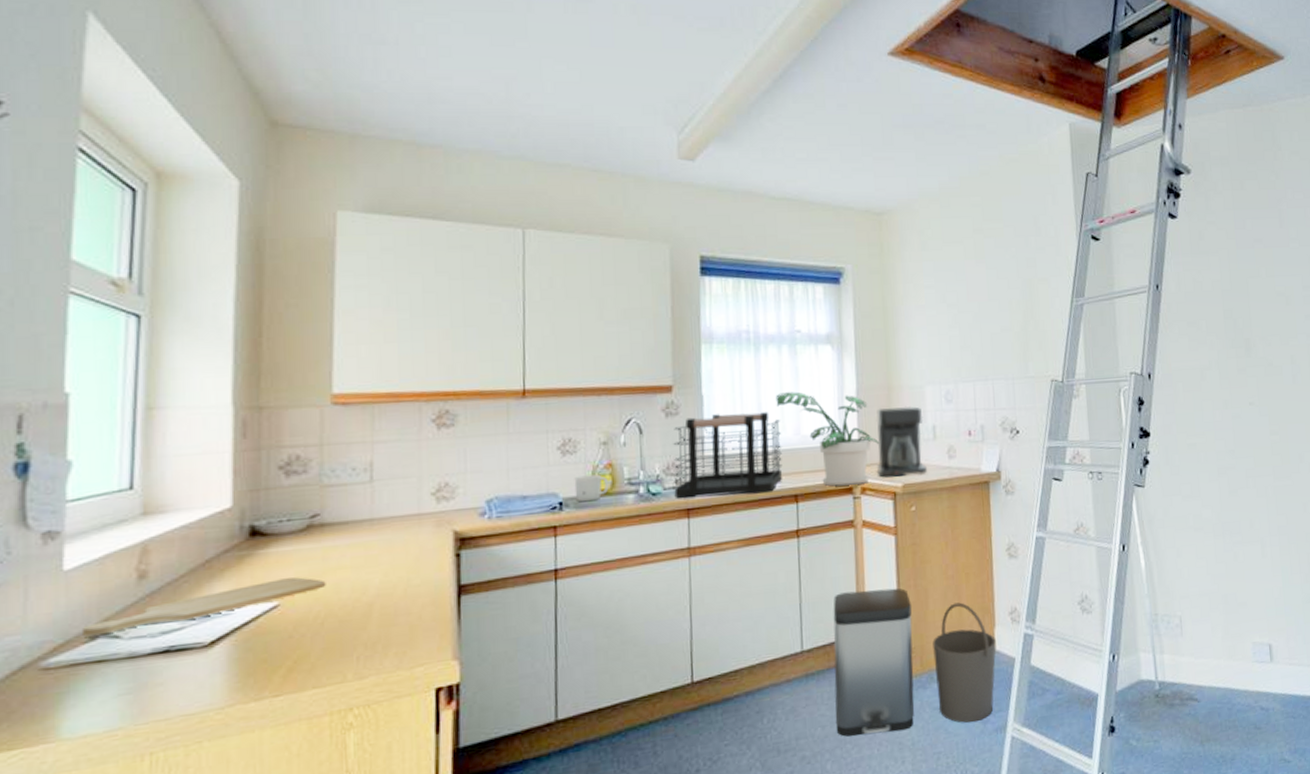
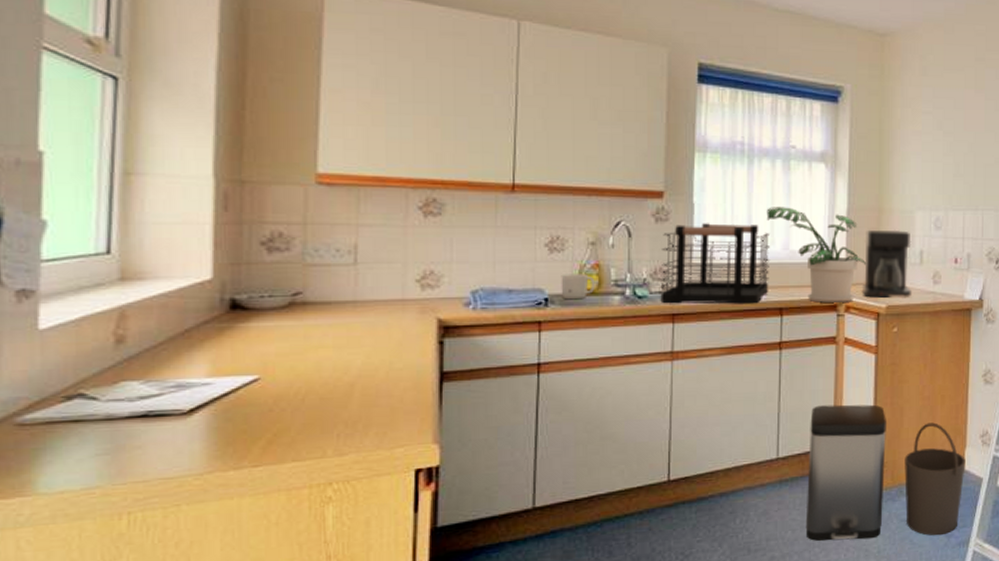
chopping board: present [83,577,326,637] -> none [59,353,308,396]

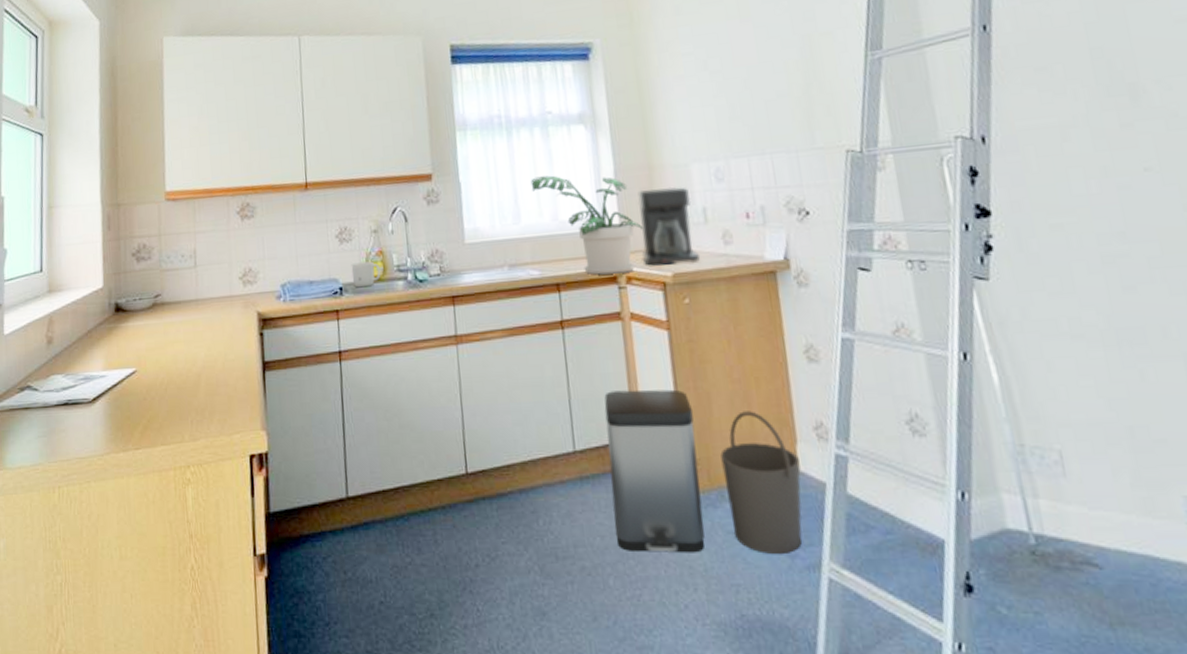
dish rack: present [660,223,771,304] -> none [435,197,543,285]

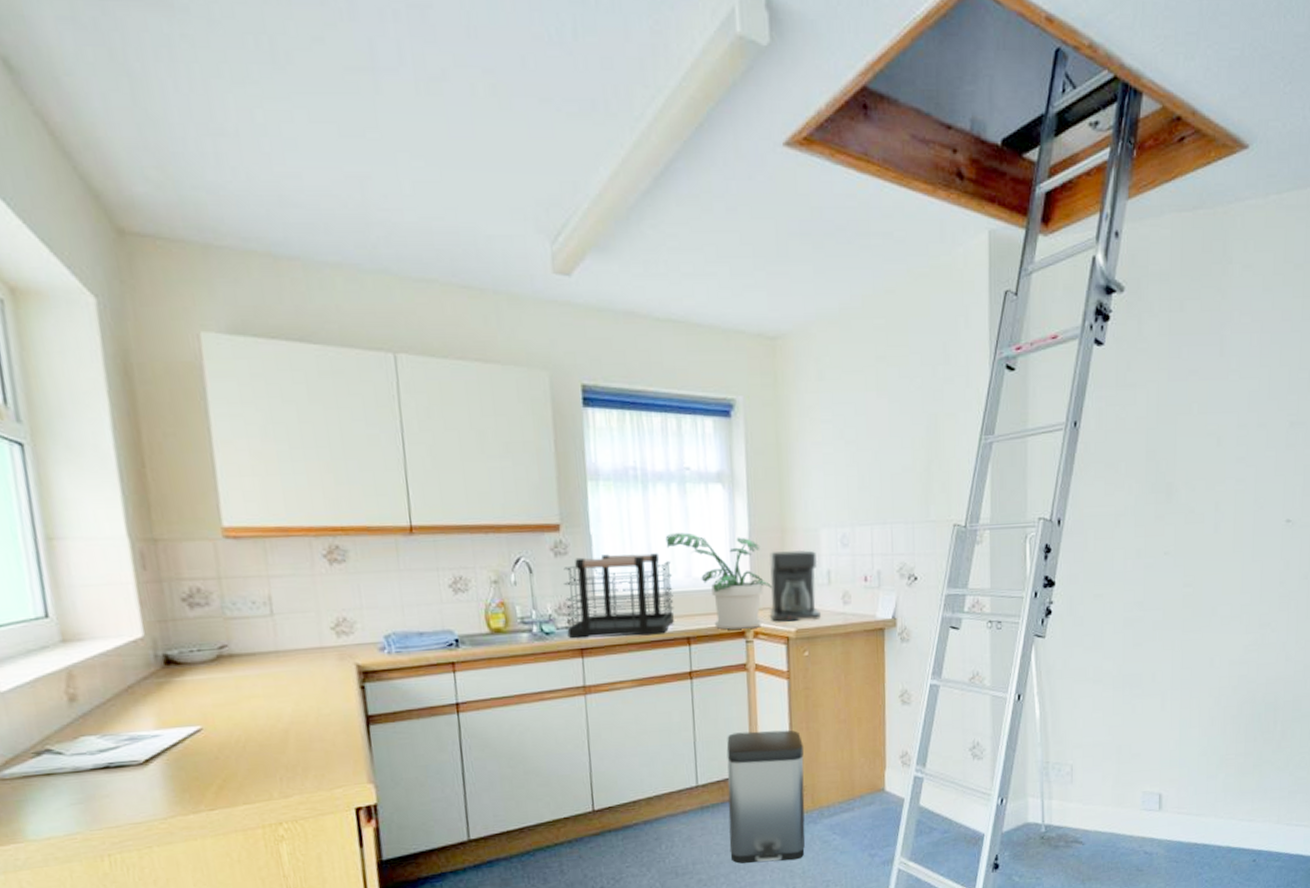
mug: present [351,261,381,288] -> none [468,613,503,640]
dish rack: none [435,197,543,285] -> present [563,553,675,638]
bucket: present [720,411,803,554] -> none [824,745,886,856]

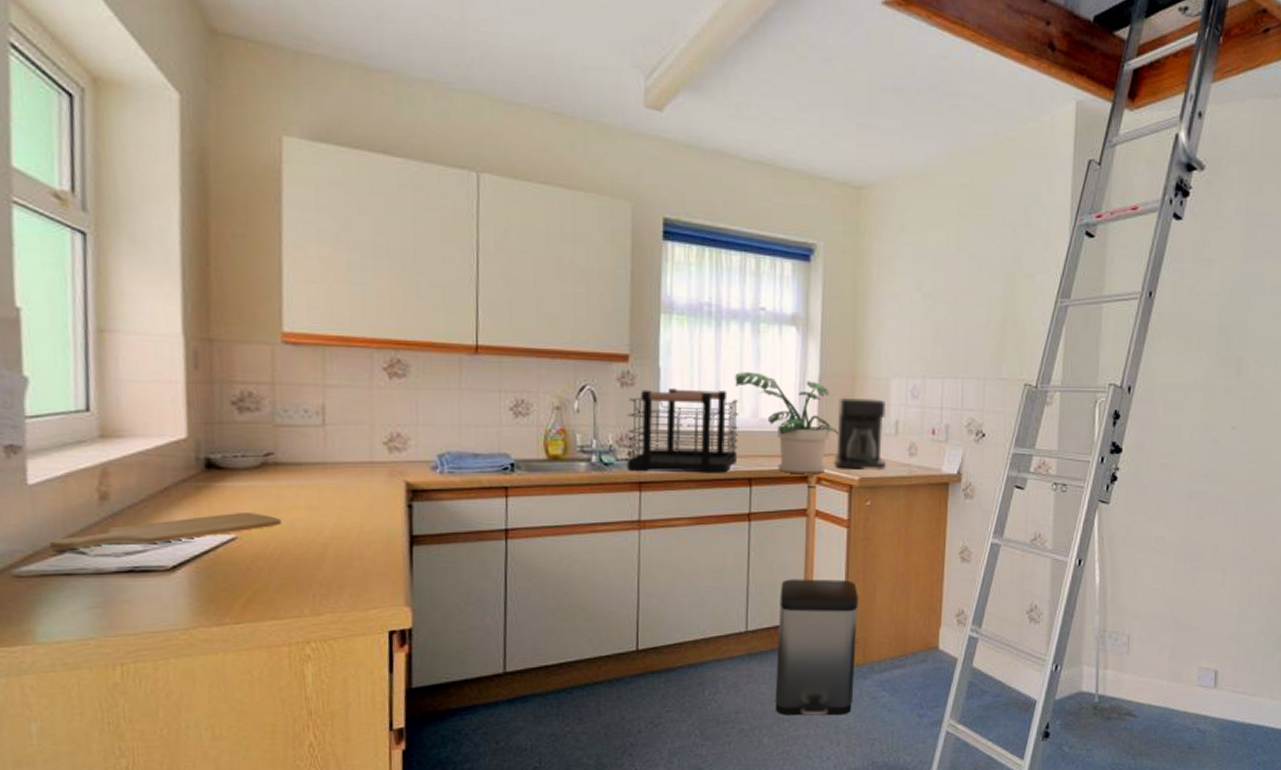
chopping board: none [27,704,243,753] -> present [50,513,282,550]

